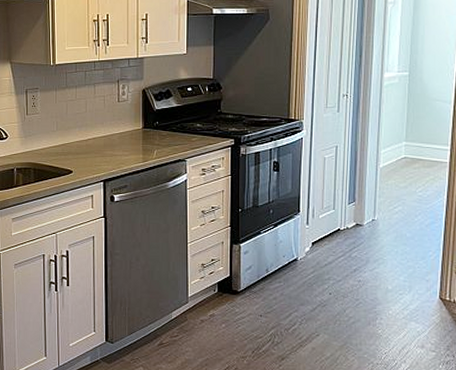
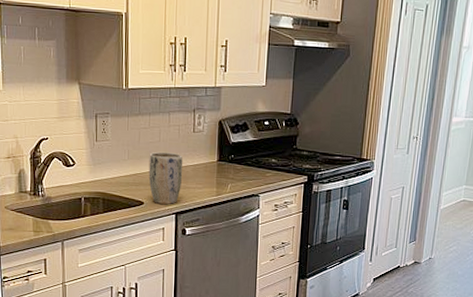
plant pot: none [76,122,109,172] -> present [148,152,183,204]

